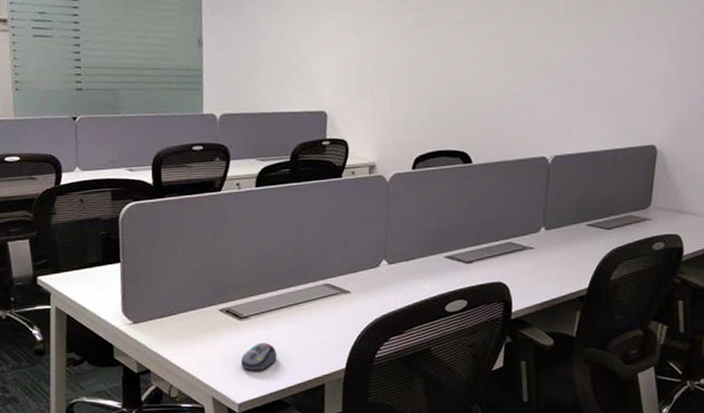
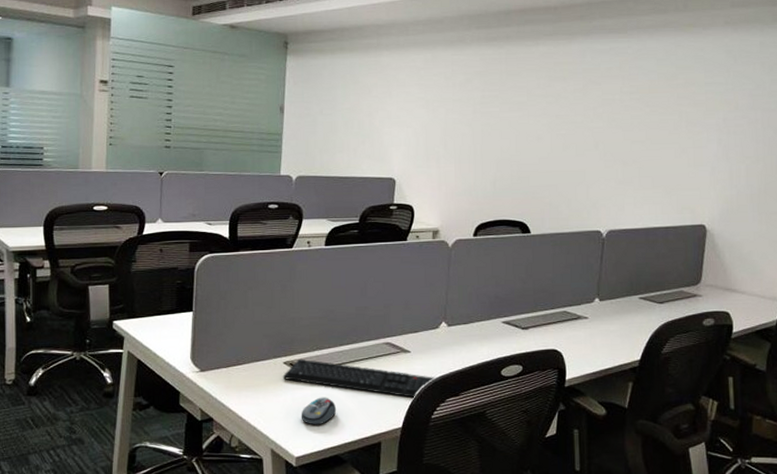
keyboard: none [219,305,378,339] -> present [282,358,436,399]

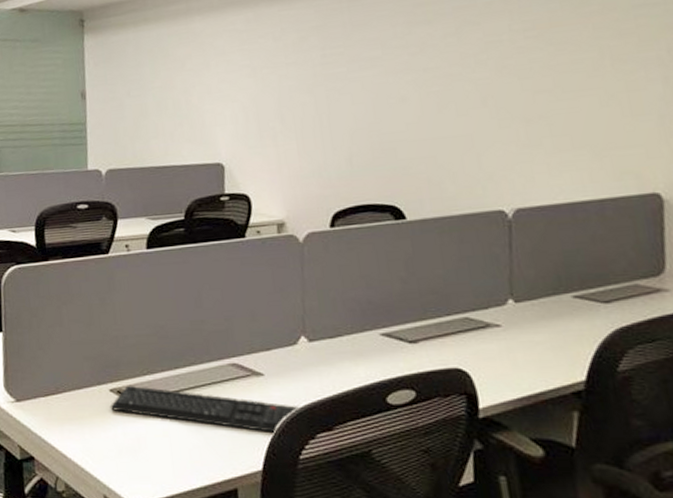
computer mouse: present [301,397,337,425] -> none [135,431,179,467]

